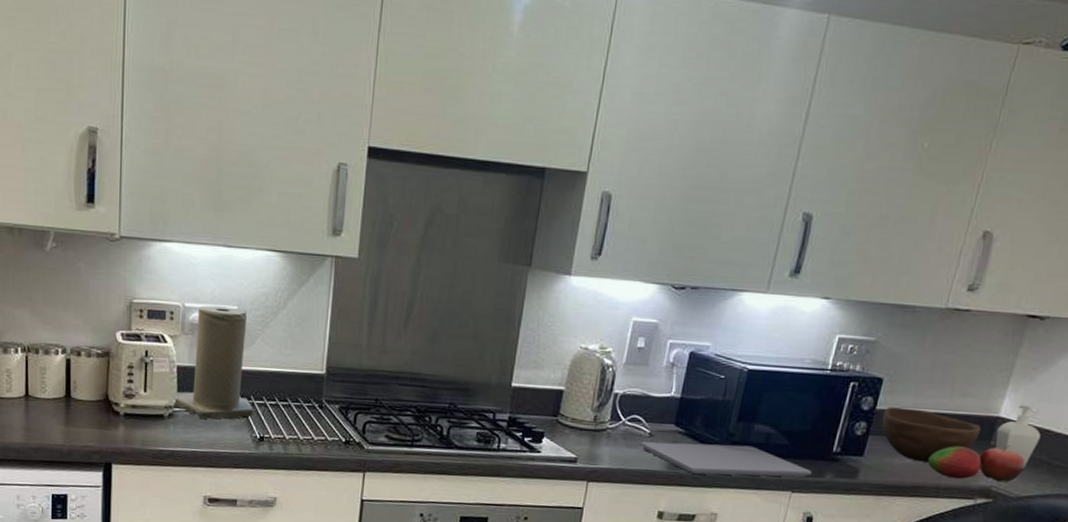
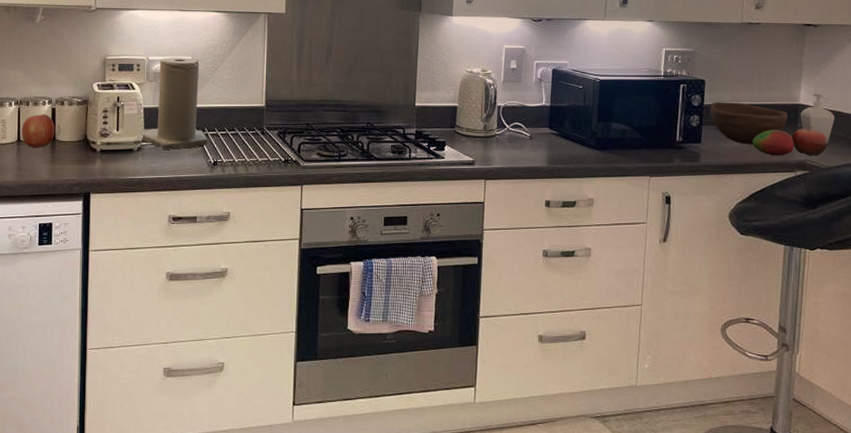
fruit: none [30,365,71,405] -> present [21,114,55,147]
cutting board: present [640,442,812,478] -> none [523,141,663,167]

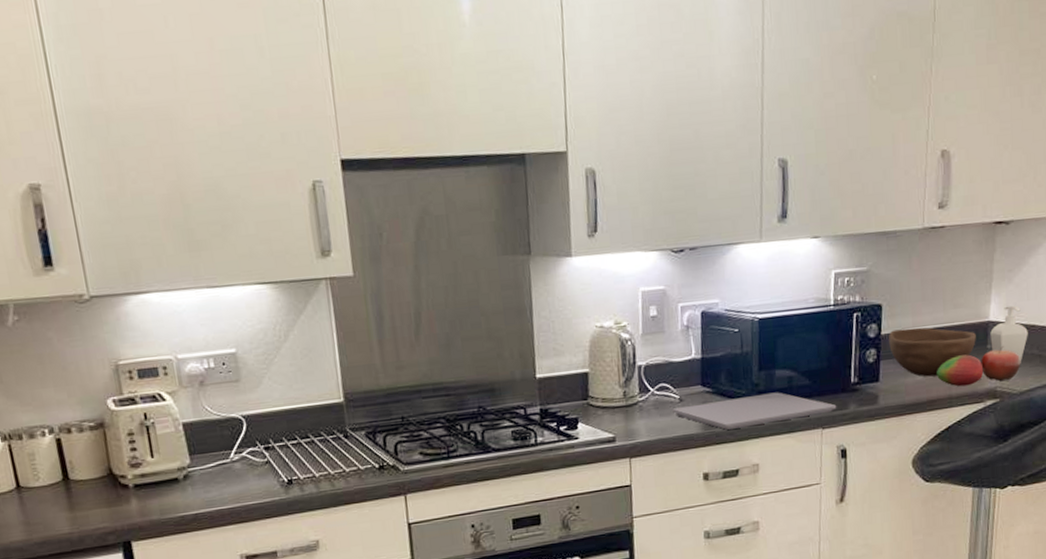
fruit: present [21,114,55,147] -> none [18,447,68,494]
paper towel: present [141,58,208,151] -> none [184,350,276,475]
cutting board: none [523,141,663,167] -> present [672,392,837,430]

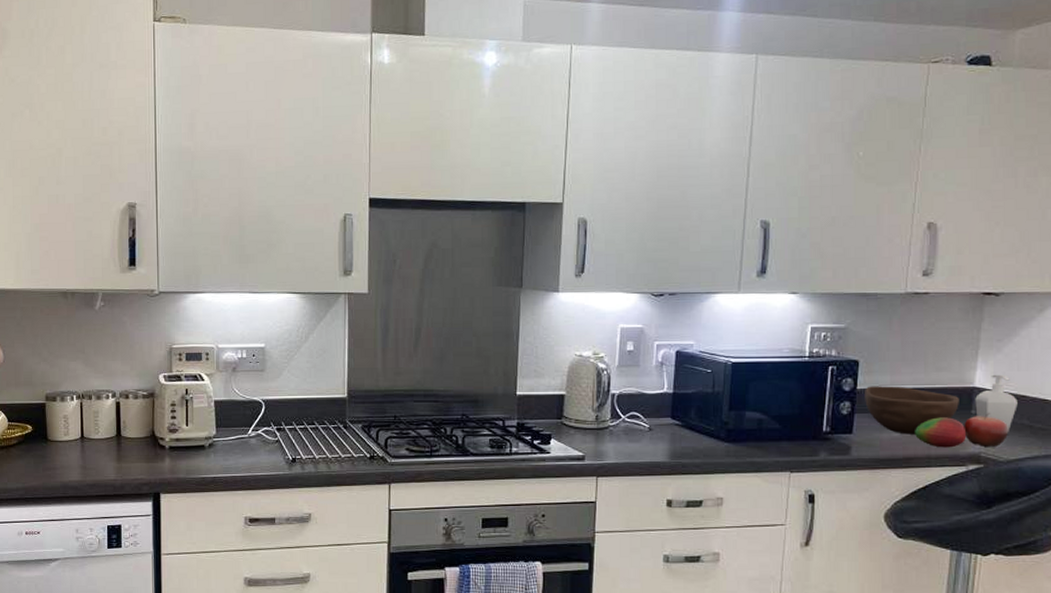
cutting board: present [672,392,837,430] -> none [641,432,807,462]

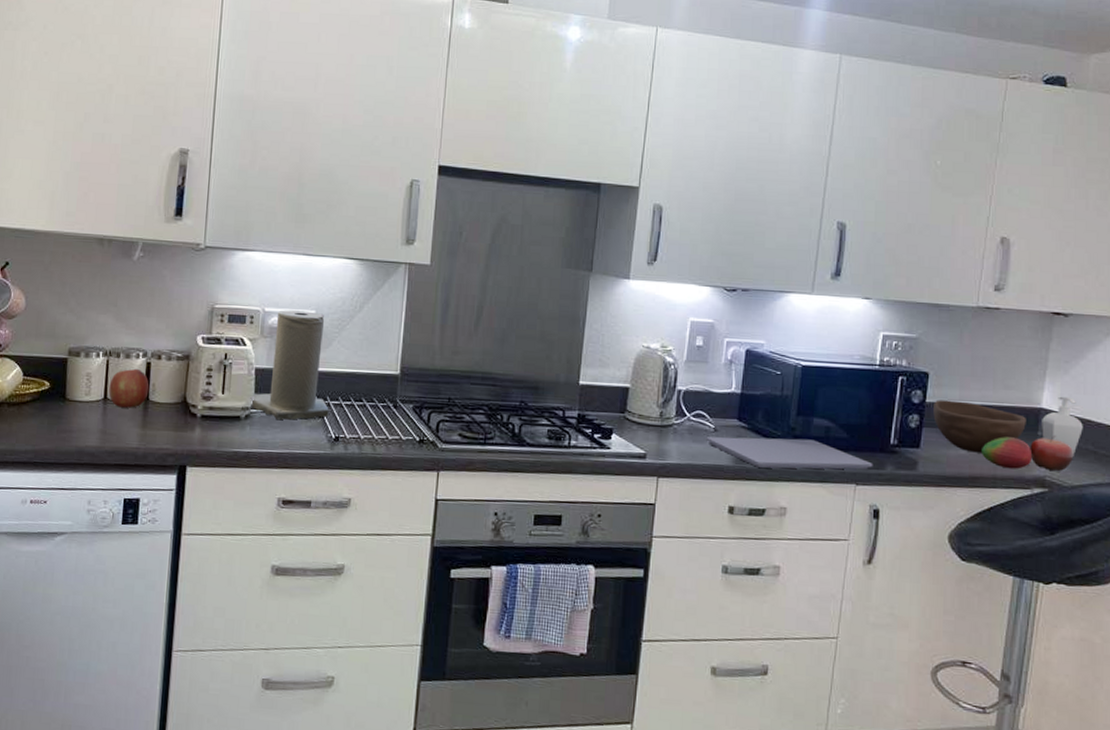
fruit: none [85,408,121,444] -> present [108,368,150,408]
paper towel: none [212,345,285,447] -> present [250,310,329,421]
cutting board: none [641,432,807,462] -> present [706,436,873,470]

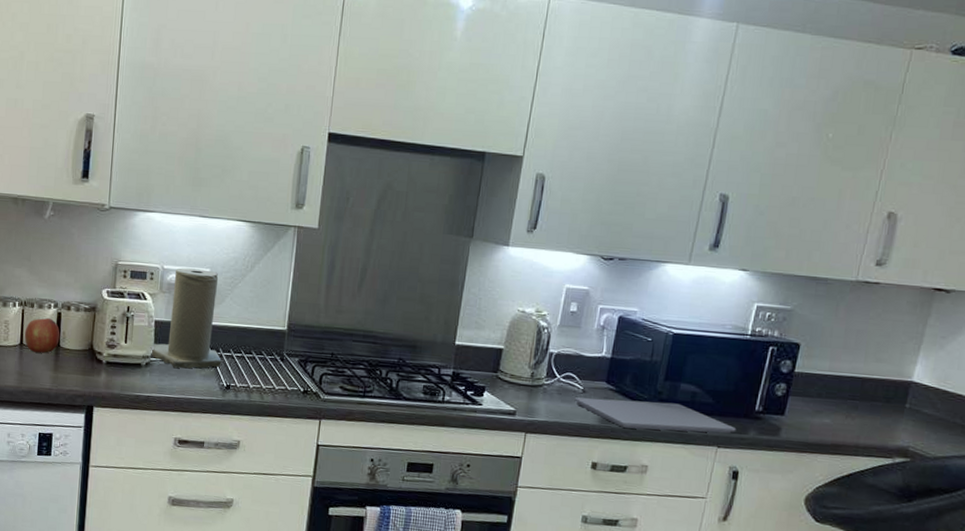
bowl: present [933,400,1026,453] -> none [801,370,895,423]
fruit: present [982,437,1034,469] -> none [846,407,899,439]
fruit: present [1030,436,1074,471] -> none [895,408,941,442]
soap bottle: present [1042,396,1083,456] -> none [909,370,953,429]

